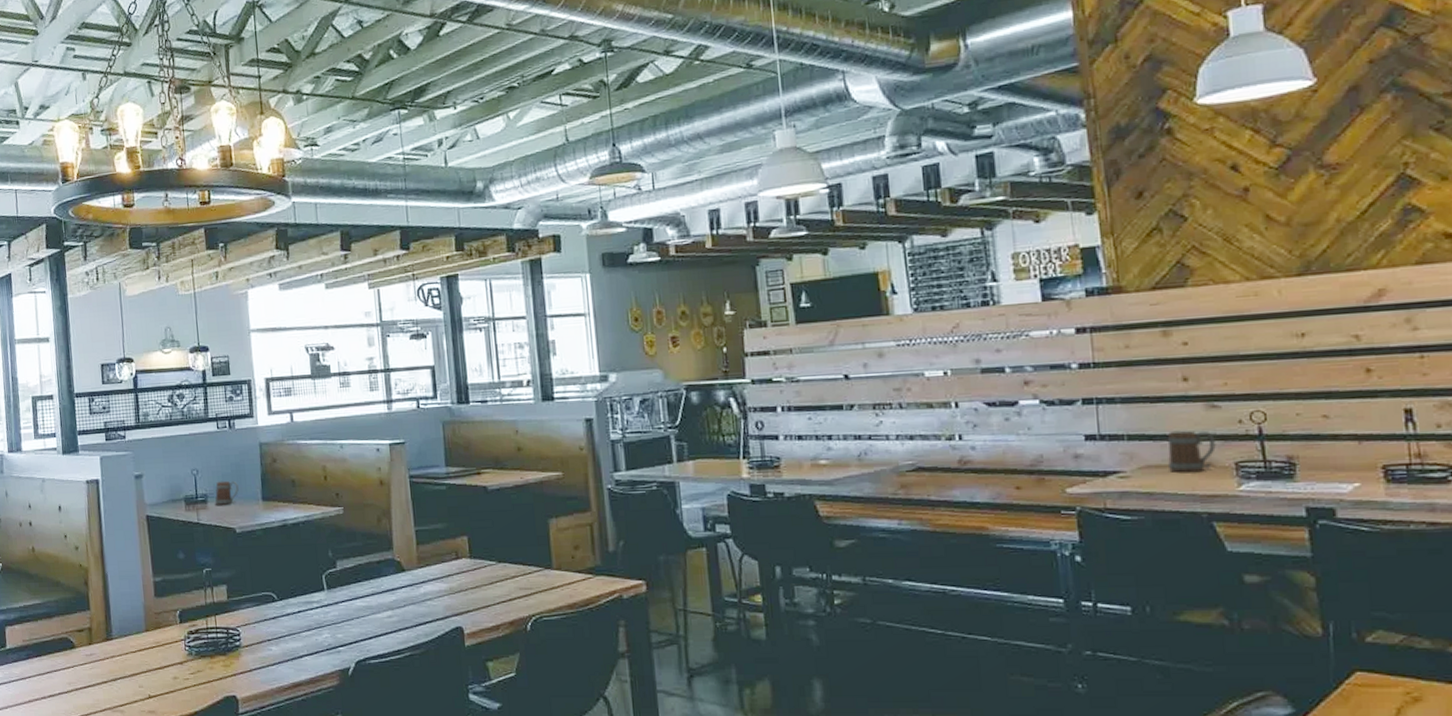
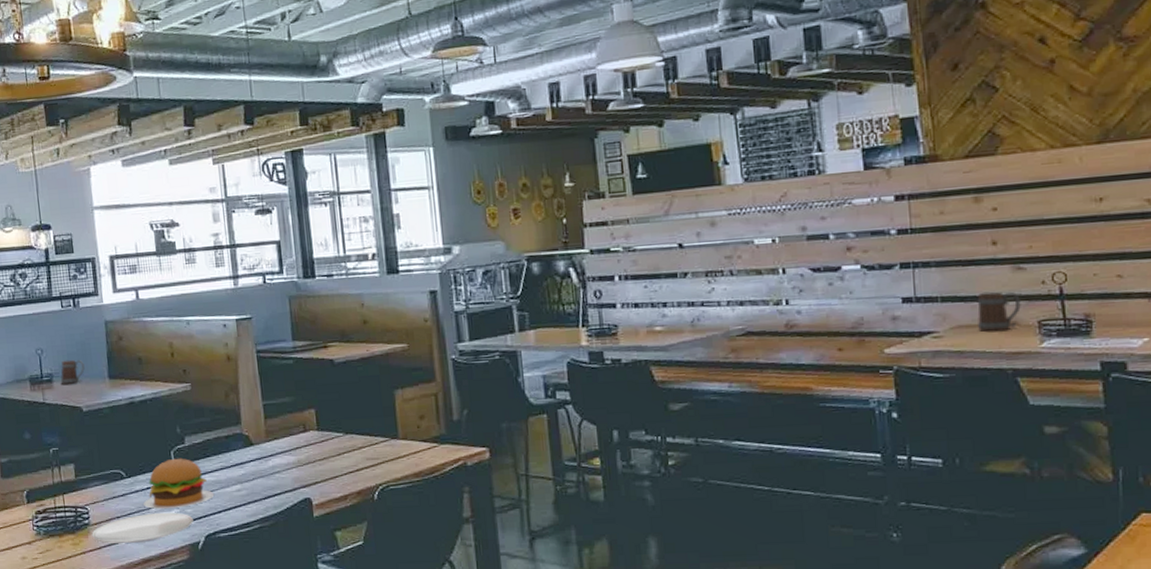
plate: none [242,636,344,667] -> present [91,512,193,544]
burger: none [294,582,365,633] -> present [143,458,215,509]

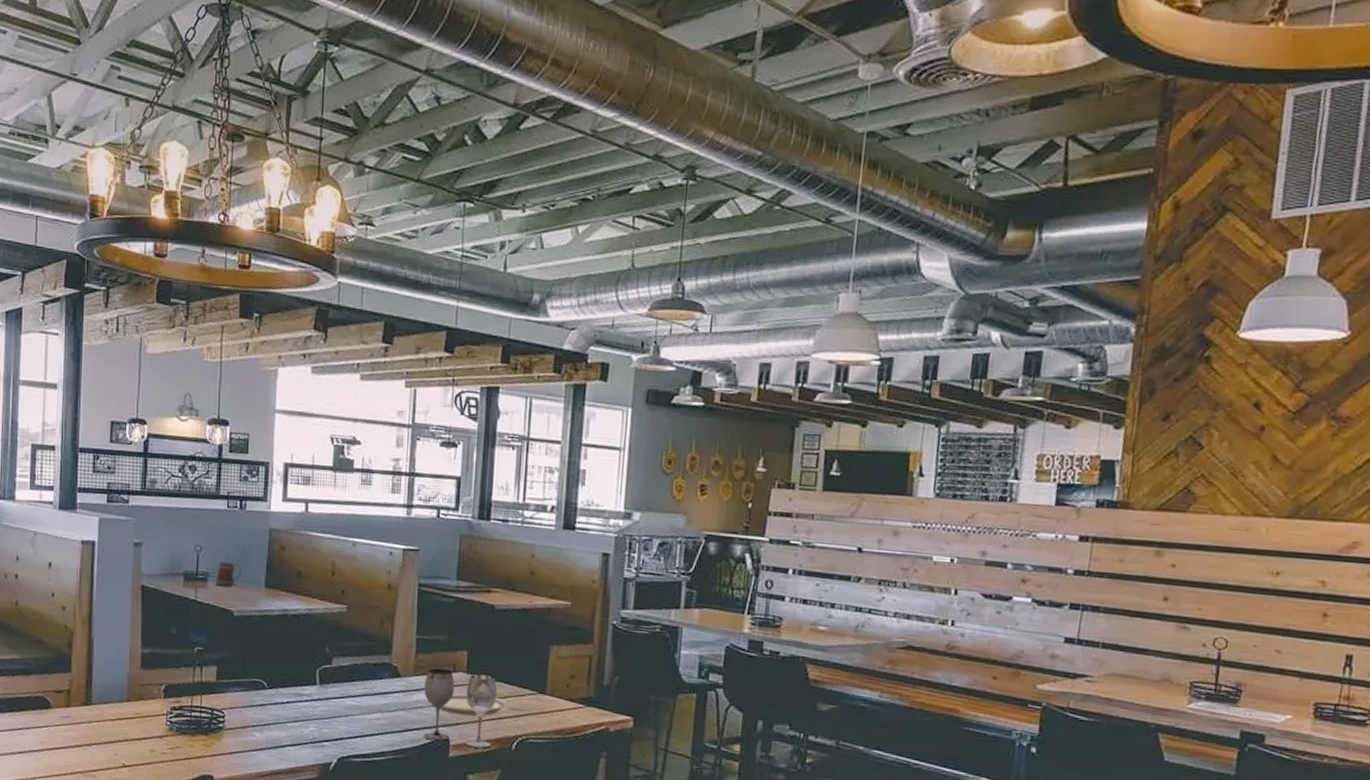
plate: present [91,512,193,544] -> none [224,727,328,755]
burger: present [143,458,215,509] -> none [281,677,354,727]
wineglass: none [277,429,354,504] -> present [424,668,497,749]
plate: none [297,449,362,473] -> present [440,693,507,716]
beer mug: present [977,291,1021,333] -> none [1132,645,1179,687]

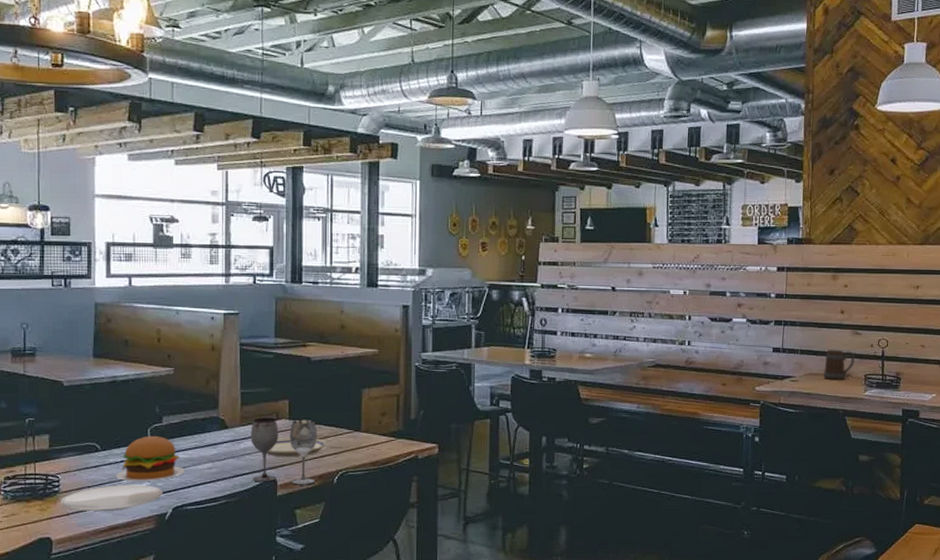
beer mug: present [215,561,242,588] -> none [43,336,70,360]
plate: none [224,727,328,755] -> present [60,484,163,512]
burger: none [281,677,354,727] -> present [116,435,186,481]
beer mug: none [1132,645,1179,687] -> present [823,349,855,381]

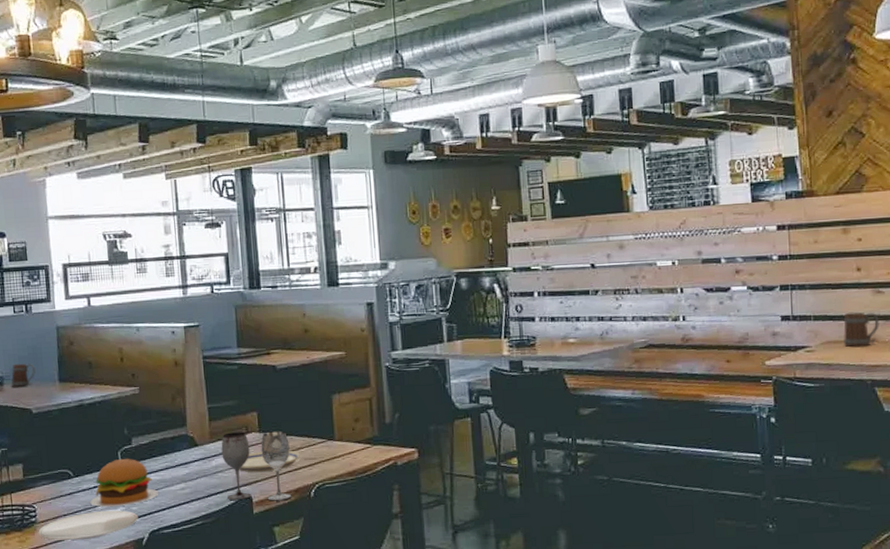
beer mug: none [43,336,70,360] -> present [11,363,35,388]

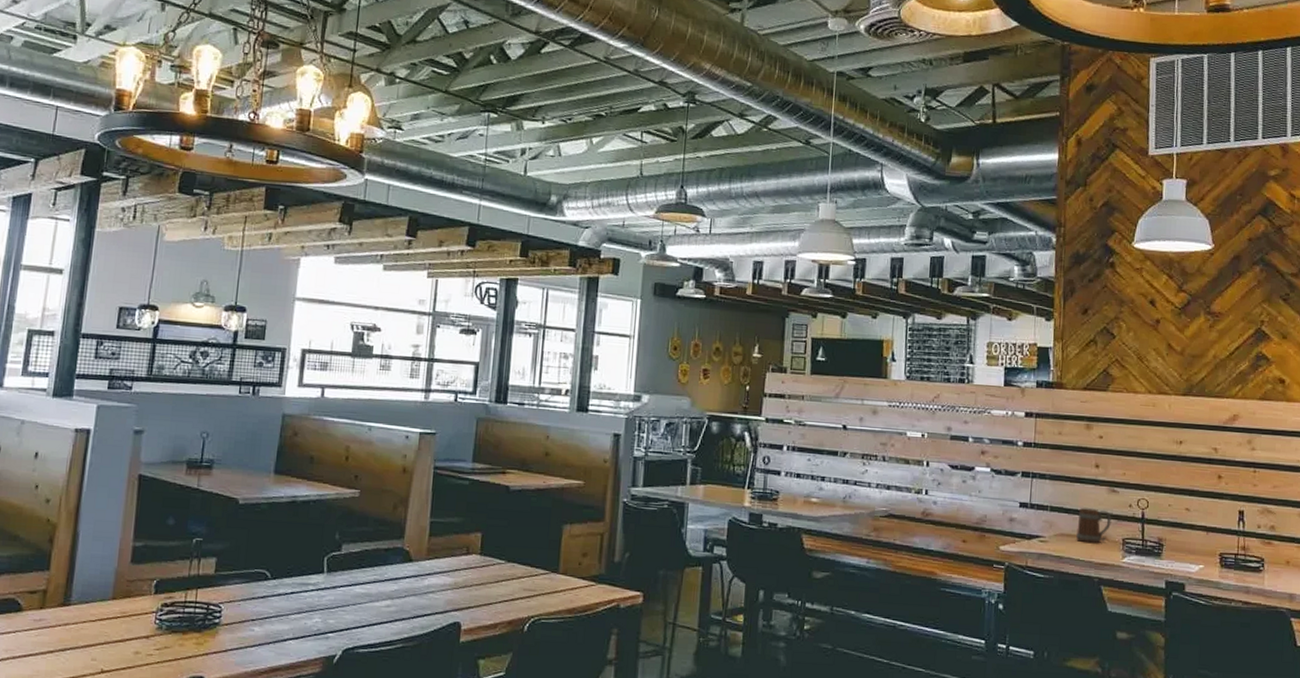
beer mug: present [11,363,35,388] -> none [220,447,251,475]
plate: present [38,510,138,541] -> none [219,619,334,650]
burger: present [90,458,159,507] -> none [284,565,362,617]
wineglass: present [221,431,292,501] -> none [434,551,511,632]
plate: present [239,450,300,472] -> none [452,575,520,598]

